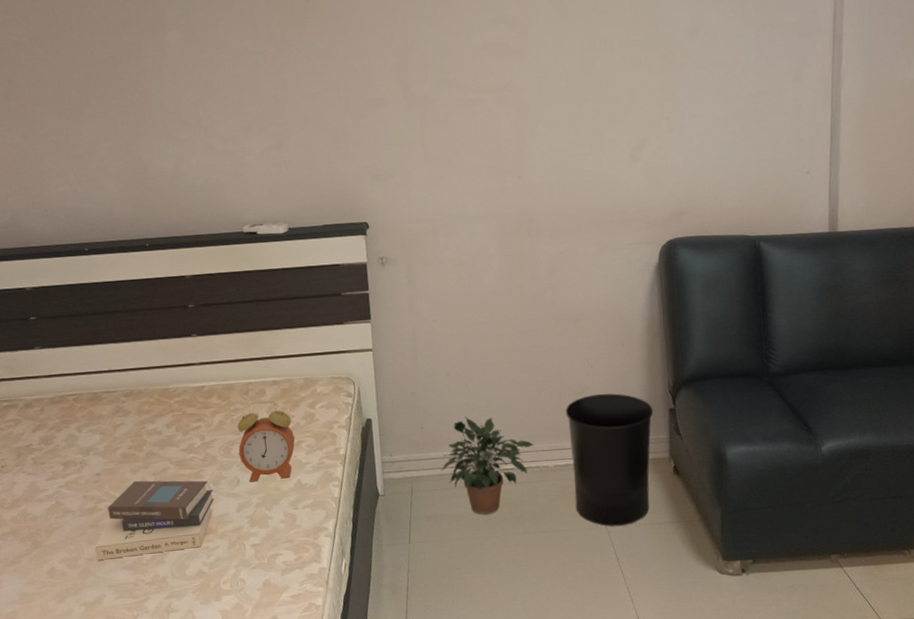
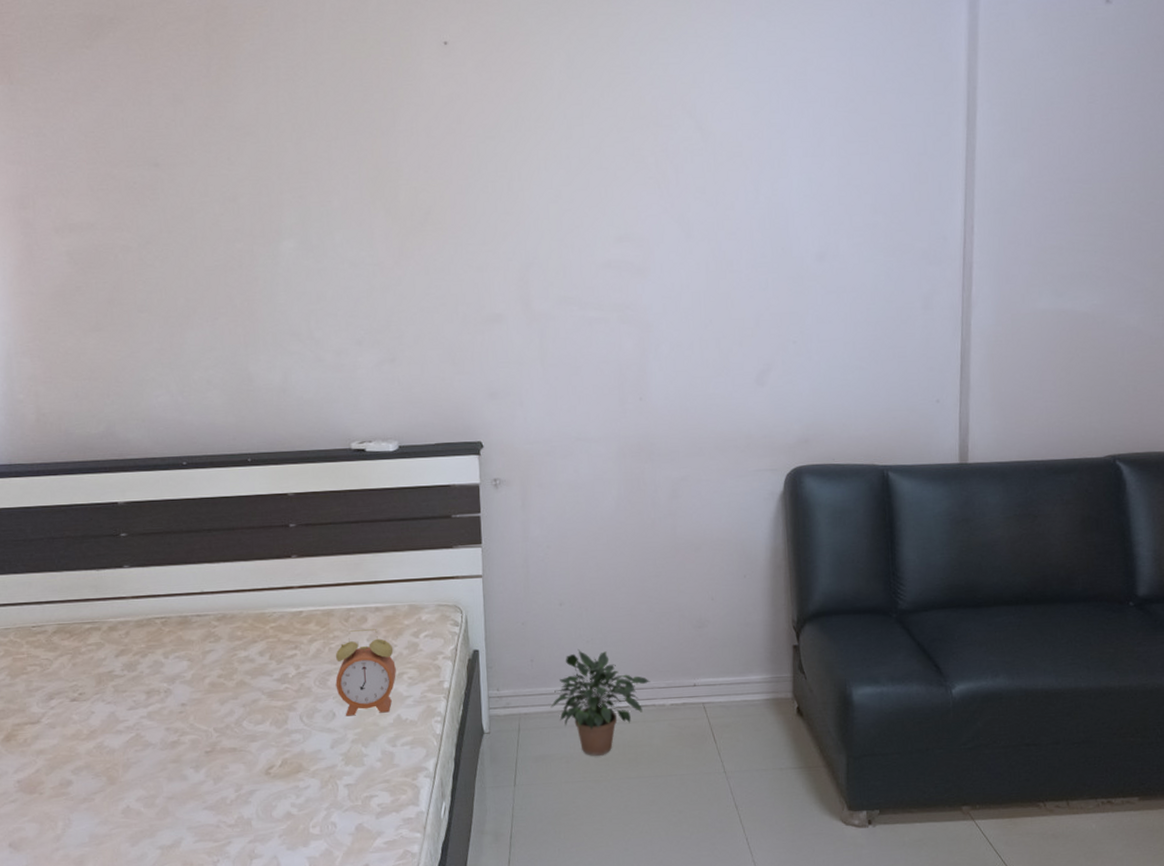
books: present [94,480,214,560] -> none [175,712,307,799]
waste bin: present [565,393,654,526] -> none [684,628,776,771]

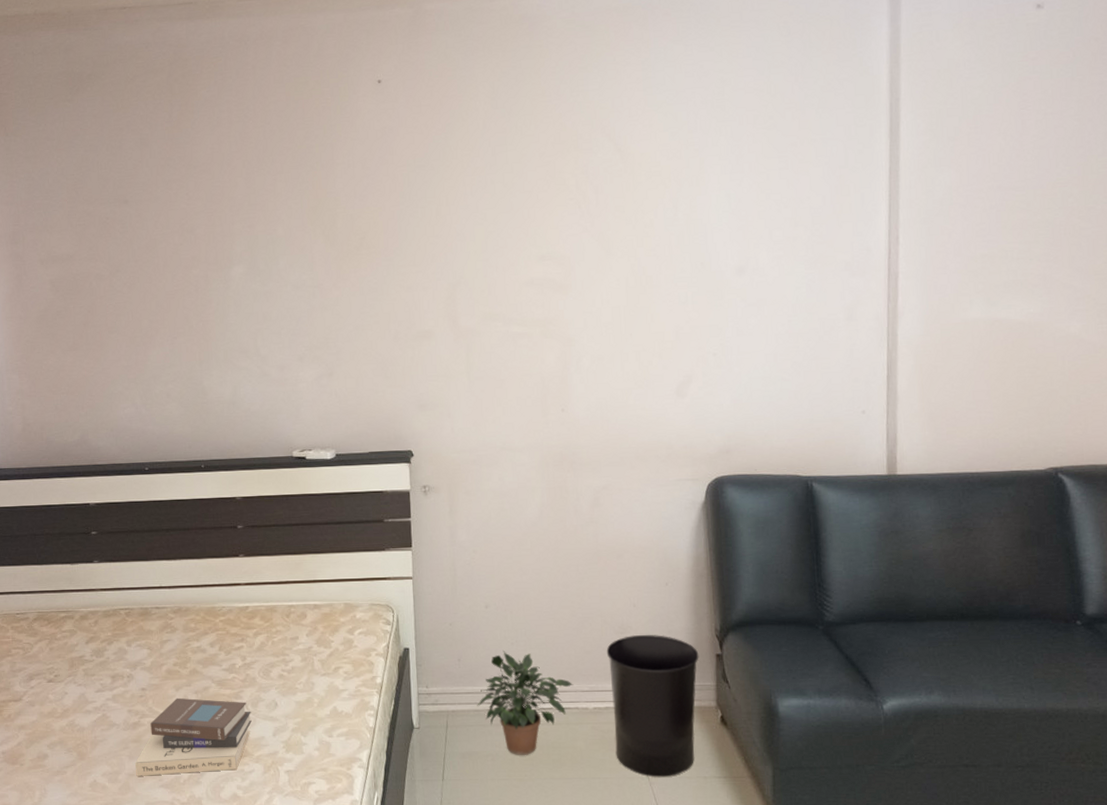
books: none [175,712,307,799] -> present [135,697,252,776]
alarm clock: present [335,628,396,716] -> none [277,624,333,706]
waste bin: none [684,628,776,771] -> present [606,635,699,777]

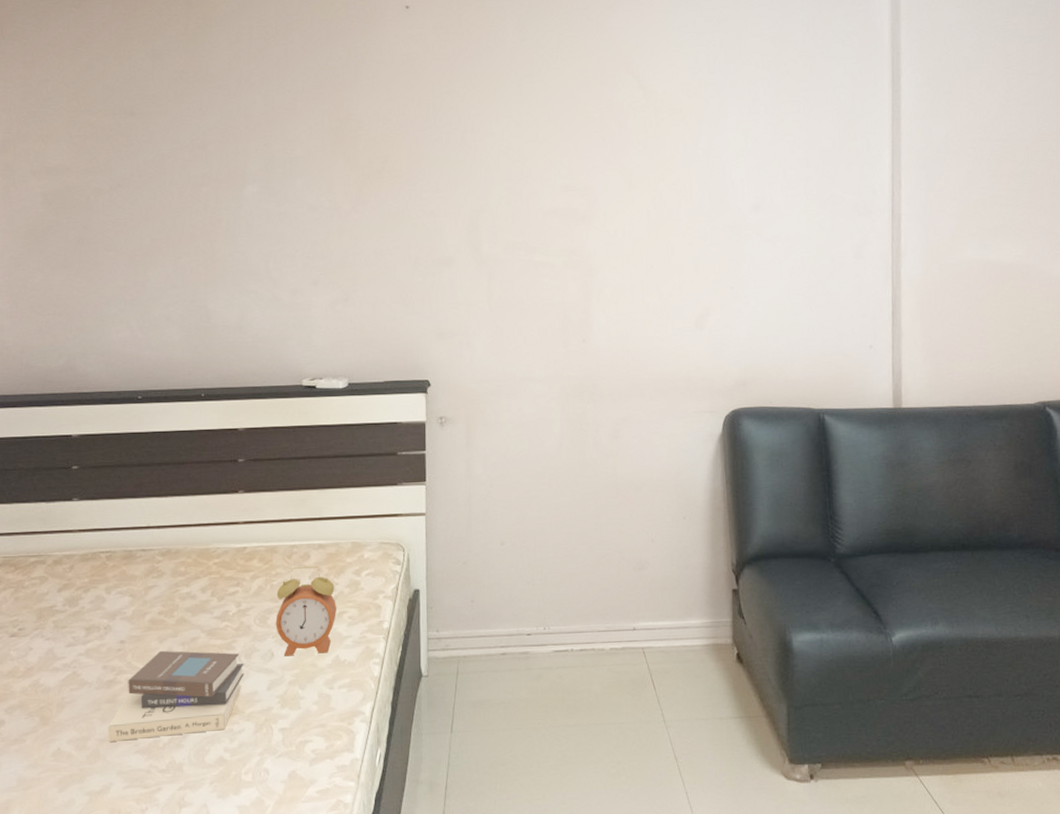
alarm clock: none [277,624,333,706] -> present [275,565,337,657]
potted plant: present [477,651,574,755] -> none [489,590,590,702]
waste bin: present [606,635,699,777] -> none [623,570,716,720]

